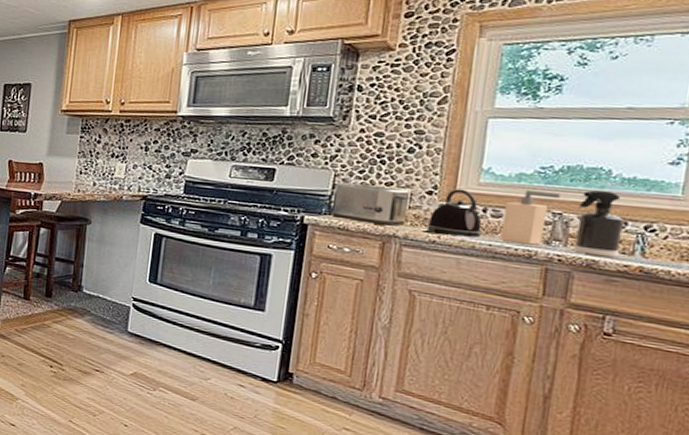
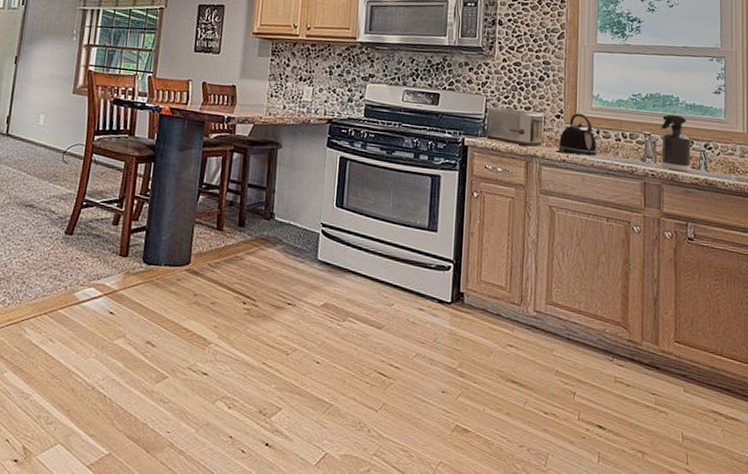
soap dispenser: present [499,190,560,245] -> none [610,114,647,162]

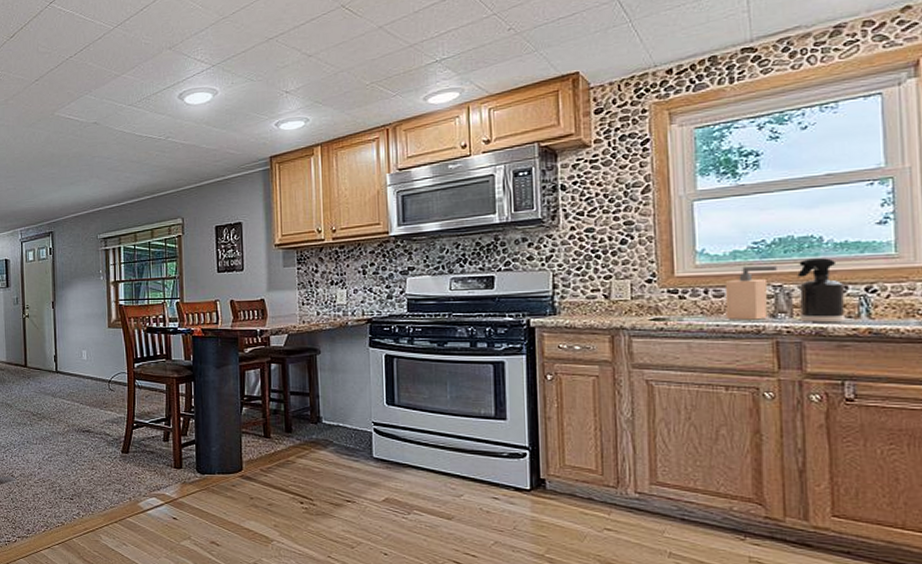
toaster: present [485,107,544,147] -> none [554,280,631,319]
kettle: present [558,113,598,156] -> none [652,273,708,320]
soap dispenser: none [610,114,647,162] -> present [724,266,777,320]

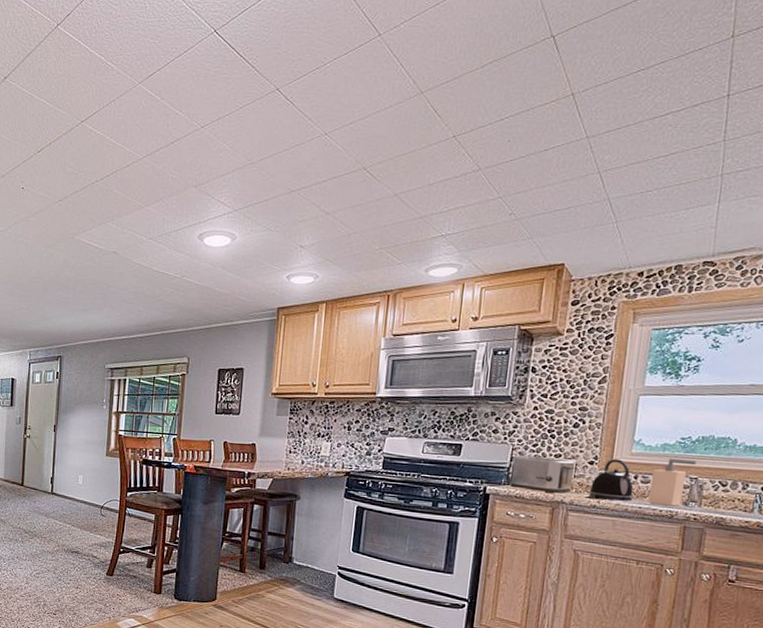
toaster: none [554,280,631,319] -> present [509,456,576,493]
kettle: none [652,273,708,320] -> present [588,458,634,501]
spray bottle: present [797,258,846,323] -> none [705,457,746,515]

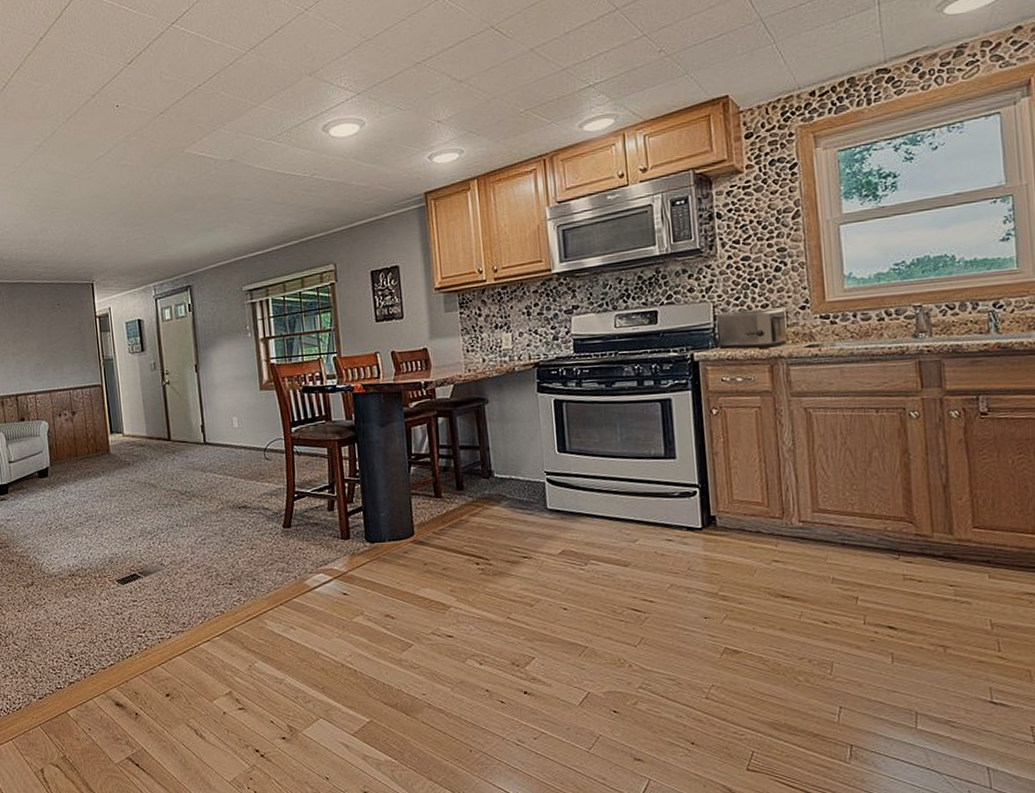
kettle: present [588,458,634,501] -> none [807,298,857,346]
soap dispenser: present [647,459,696,506] -> none [871,286,916,342]

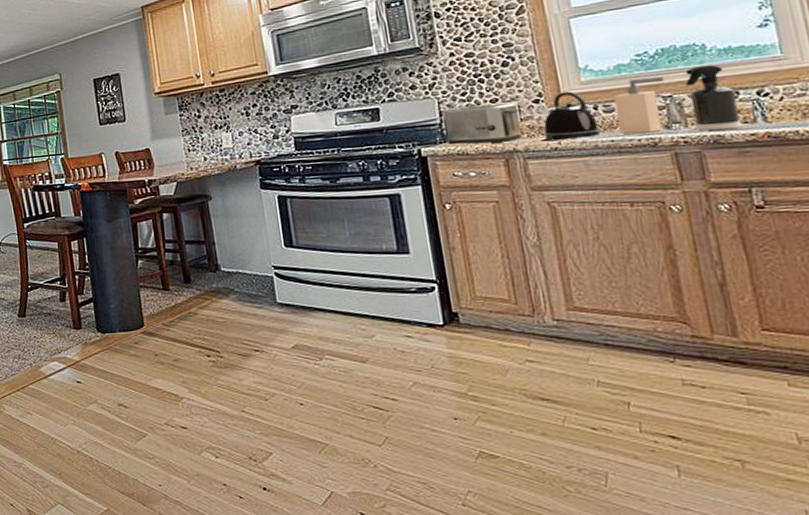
kettle: none [807,298,857,346] -> present [543,91,601,139]
soap dispenser: none [871,286,916,342] -> present [613,76,664,134]
spray bottle: none [934,276,978,340] -> present [685,65,743,131]

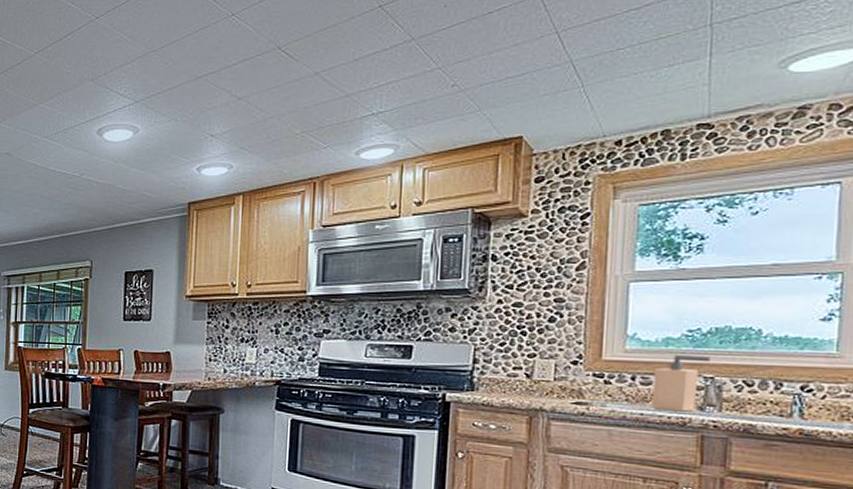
toaster: present [441,102,522,145] -> none [473,357,555,399]
kettle: present [543,91,601,139] -> none [574,357,633,407]
spray bottle: present [685,65,743,131] -> none [728,351,778,421]

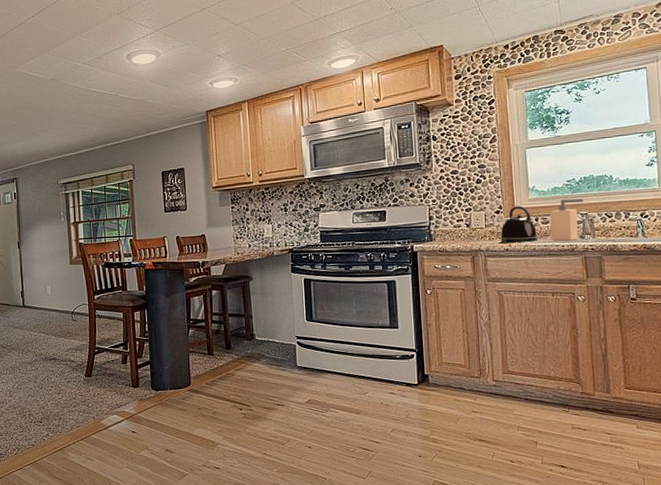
kettle: none [574,357,633,407] -> present [500,206,538,243]

